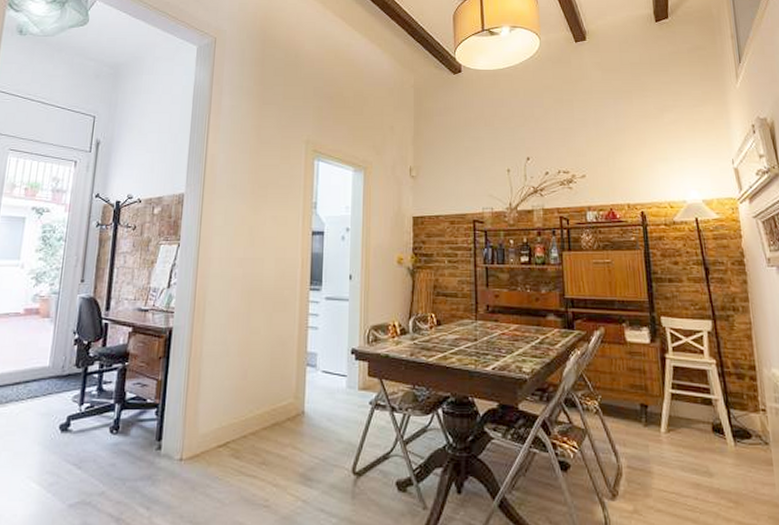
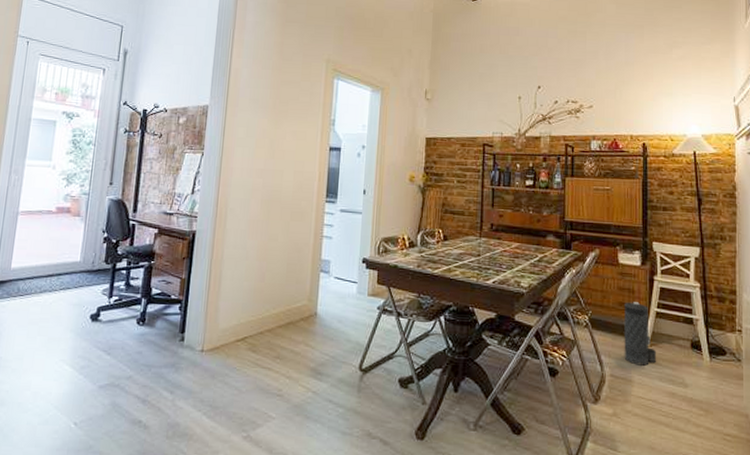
canister: none [636,383,677,454] -> present [624,302,657,366]

